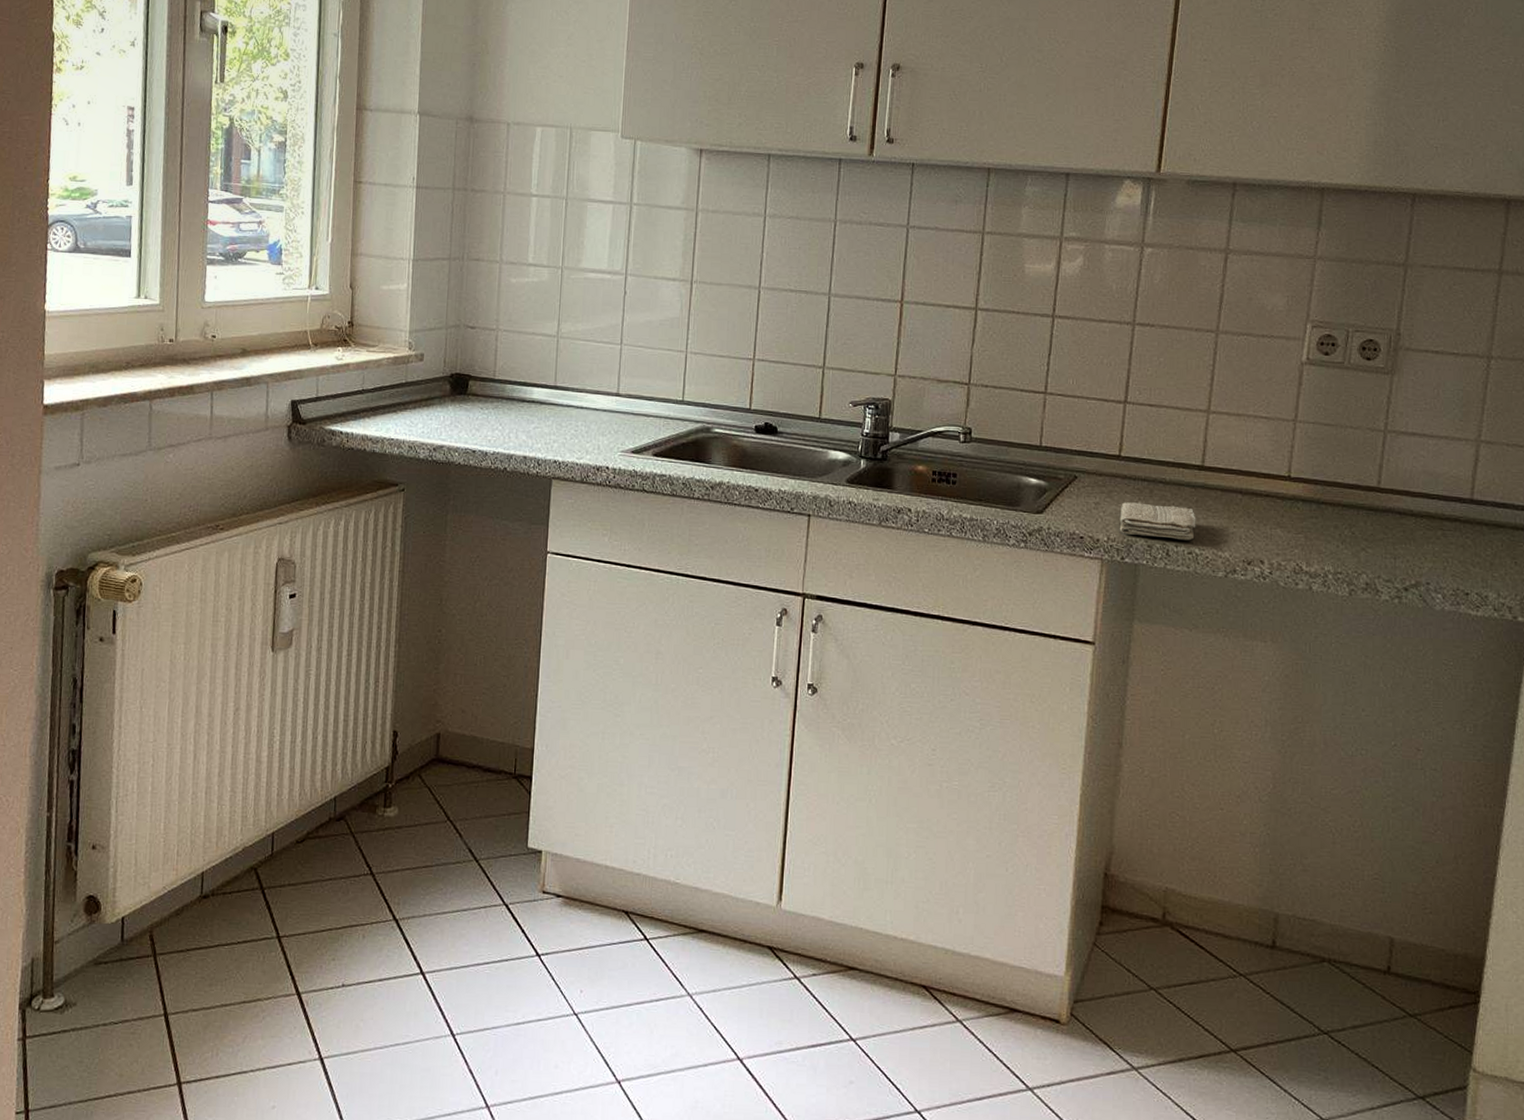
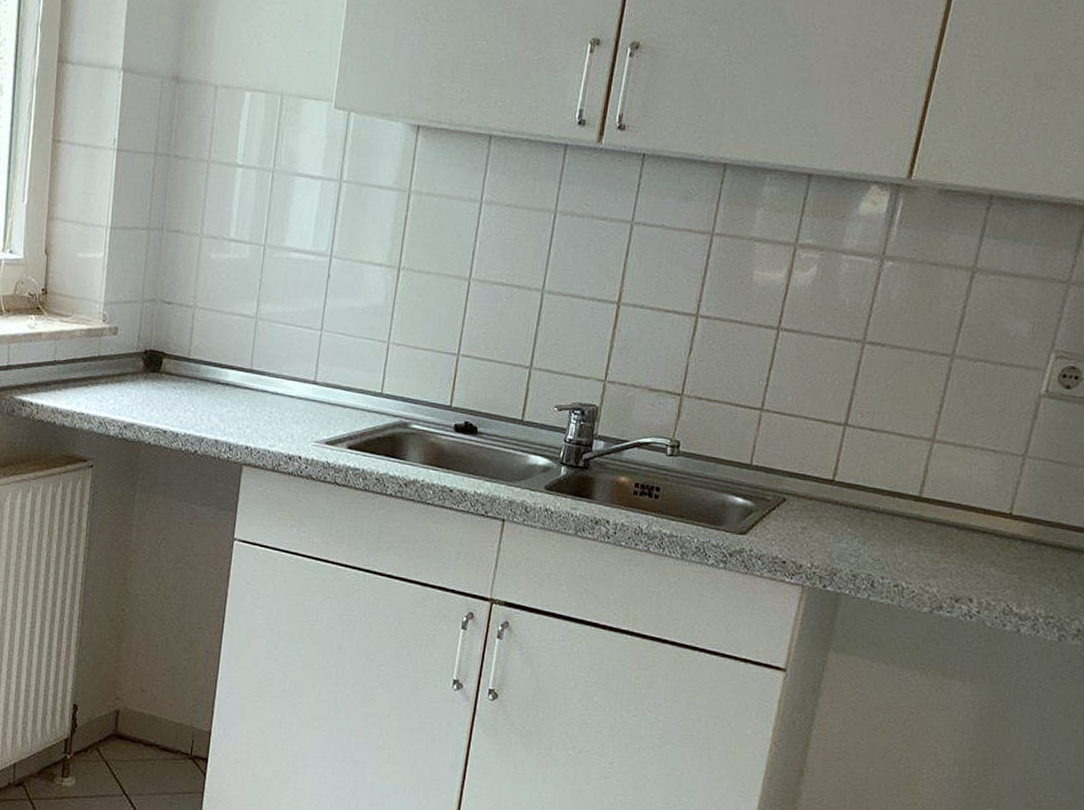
washcloth: present [1119,502,1196,541] -> none [824,529,907,573]

